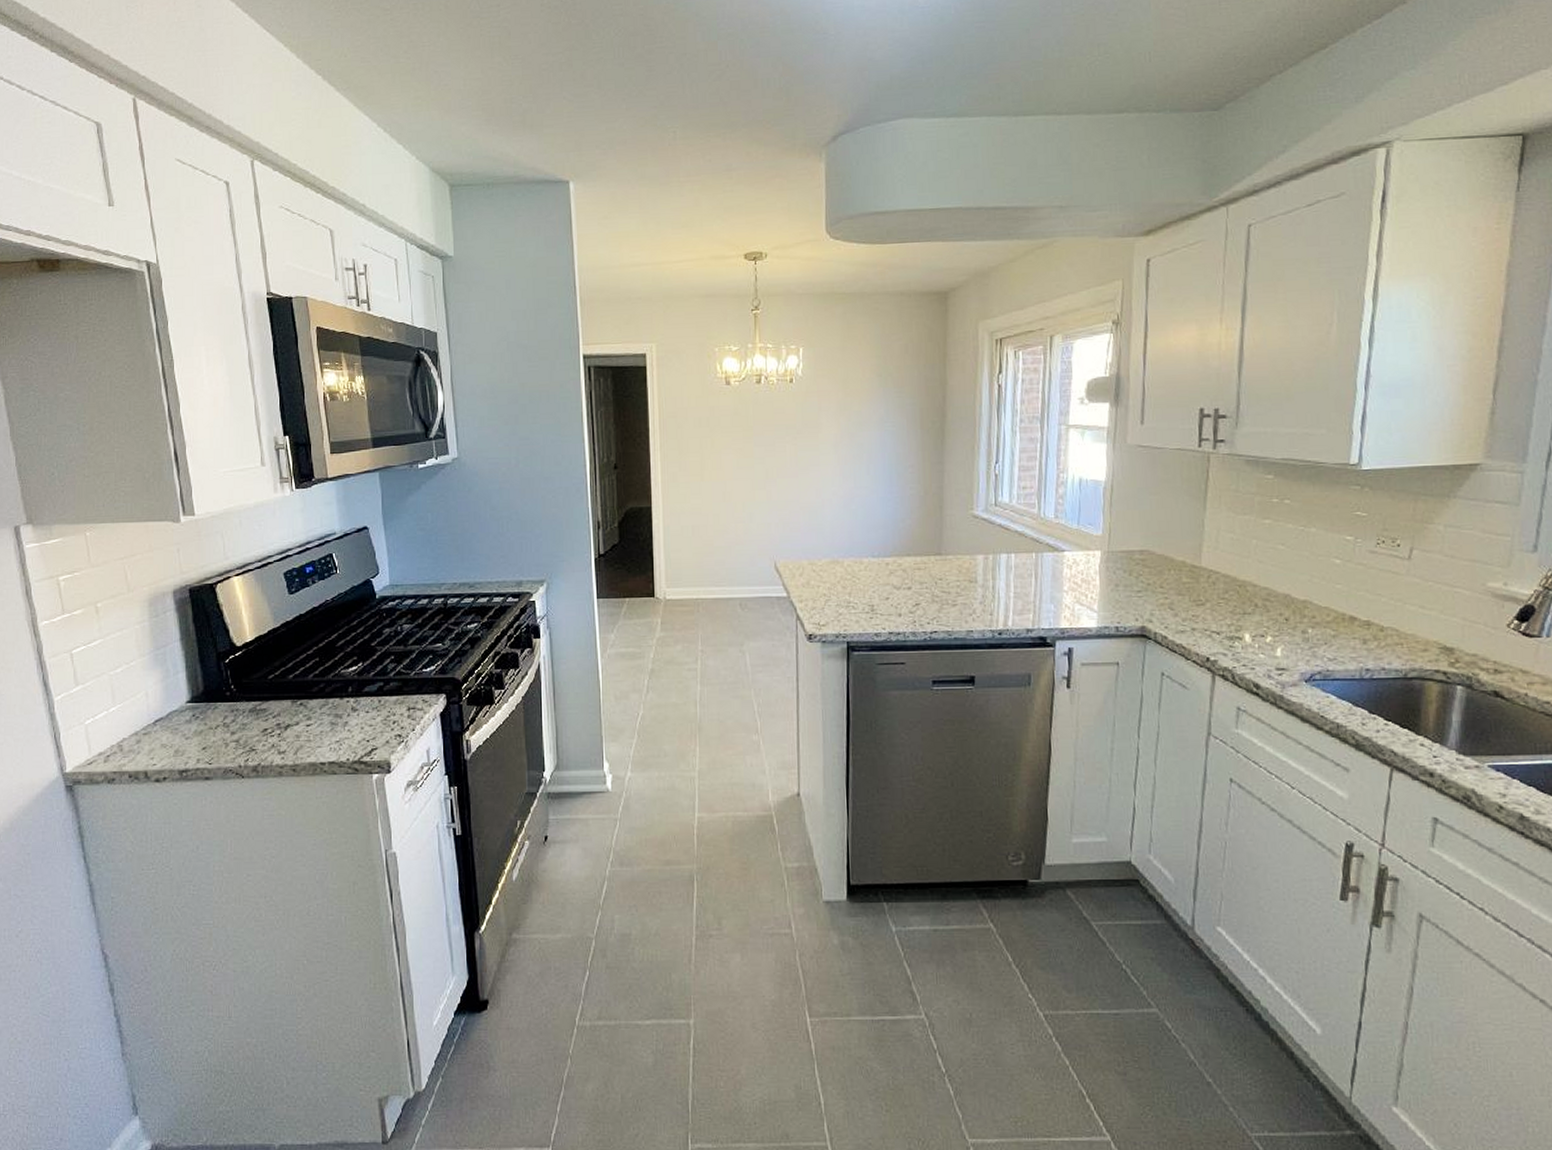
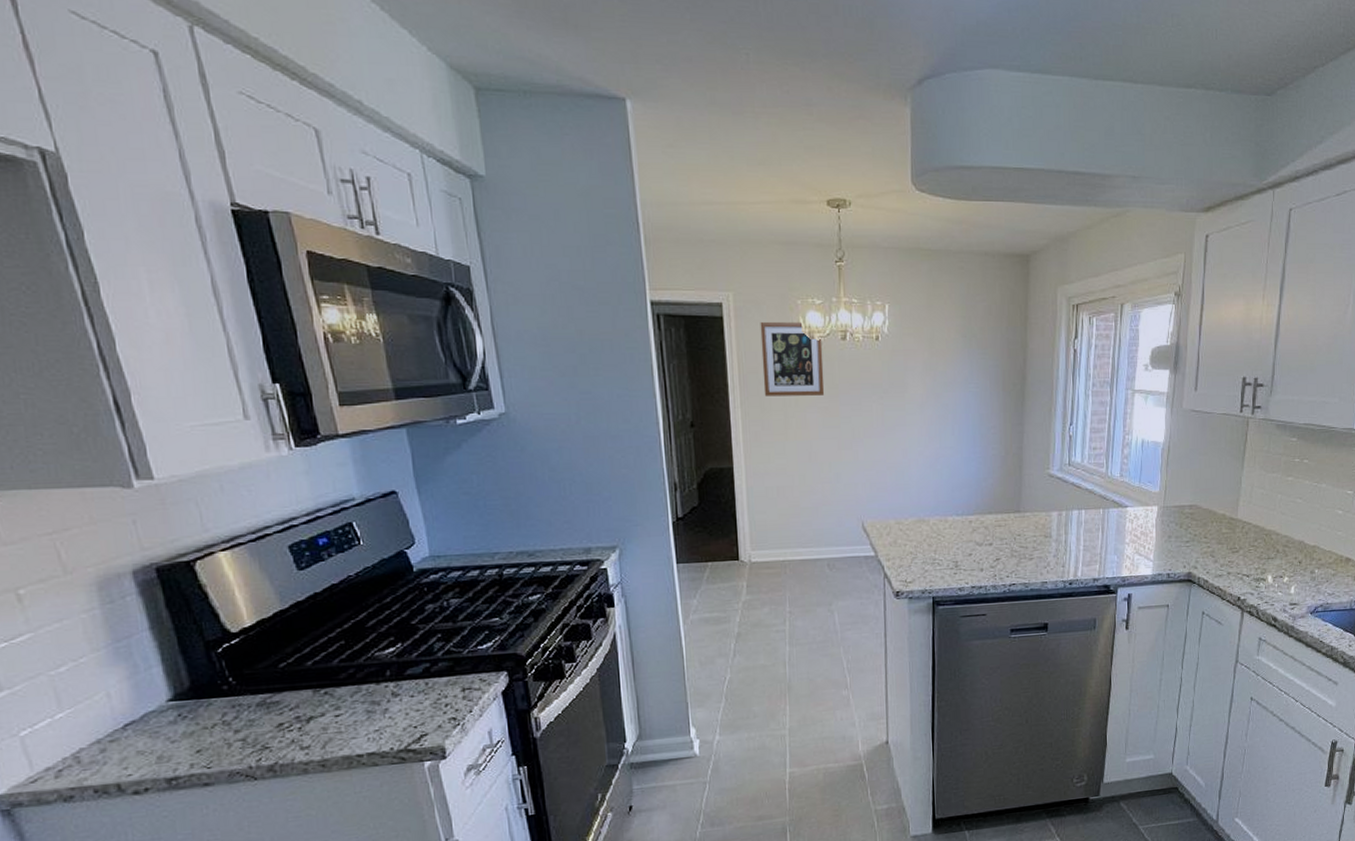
wall art: none [680,368,739,439] -> present [760,322,825,397]

